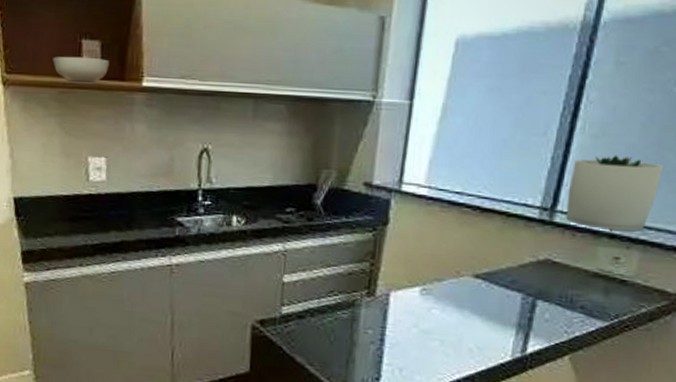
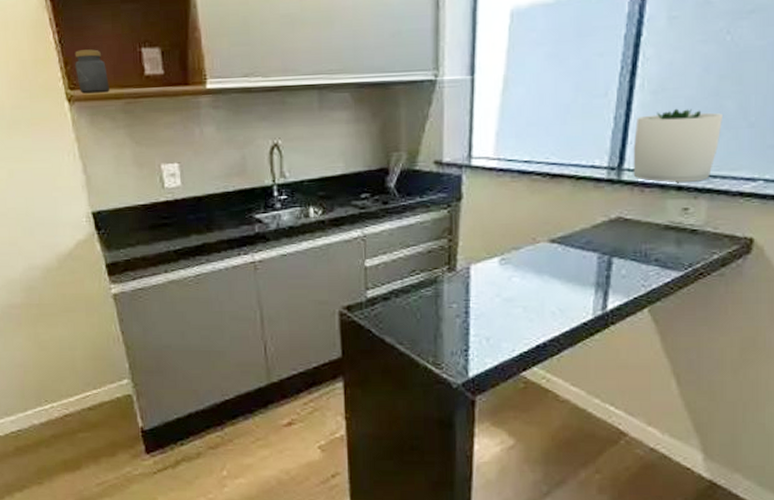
jar: none [14,35,46,80] -> present [75,49,109,94]
bowl: present [51,56,110,84] -> none [113,65,172,92]

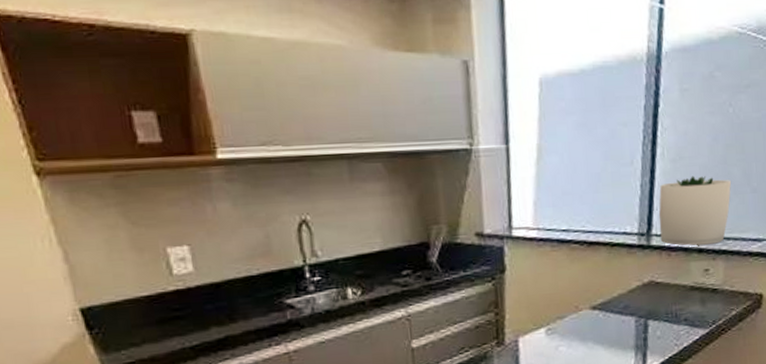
jar: present [75,49,109,94] -> none [41,112,93,166]

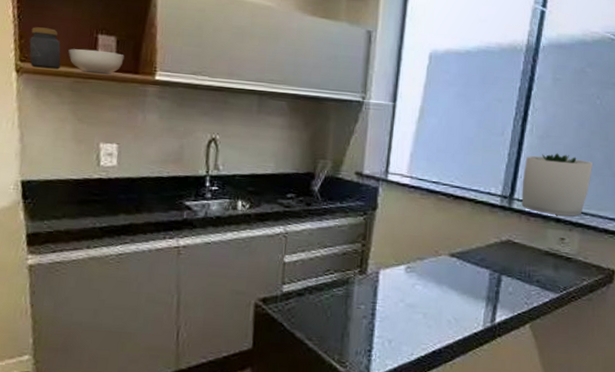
jar: none [41,112,93,166] -> present [29,27,61,70]
bowl: none [96,131,172,164] -> present [67,48,125,75]

